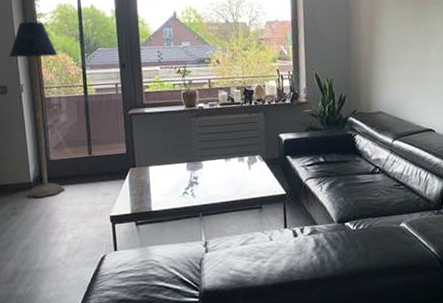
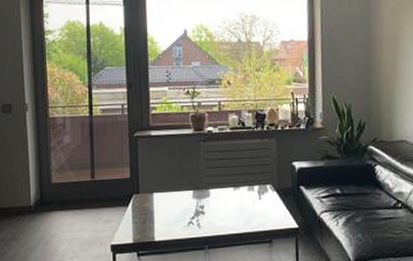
floor lamp: present [9,21,66,198] -> none [15,38,67,223]

